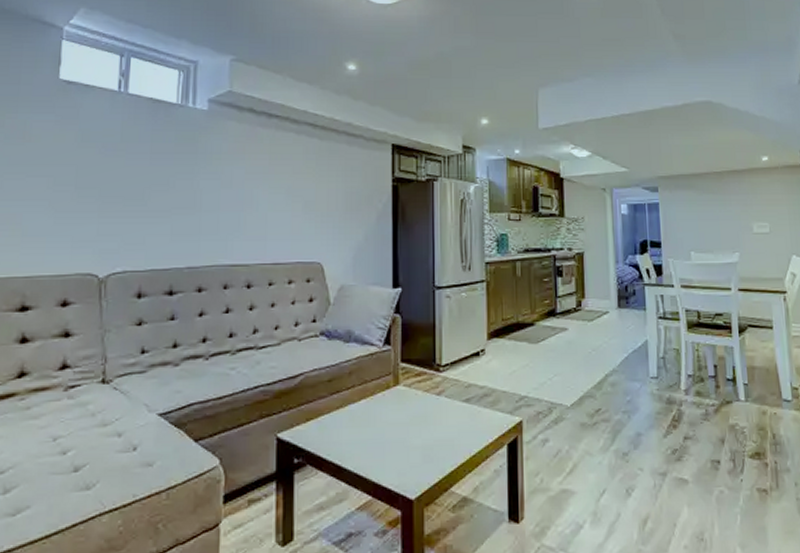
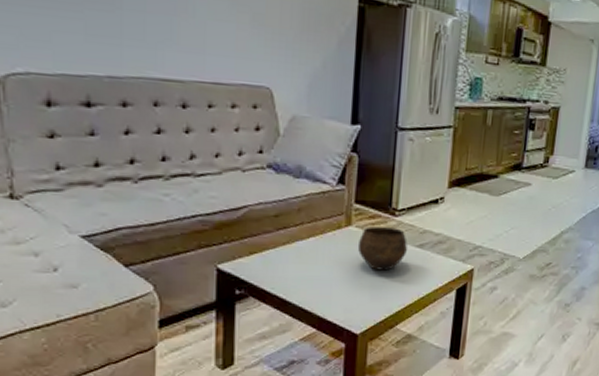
bowl: none [406,384,455,429] -> present [357,226,408,271]

